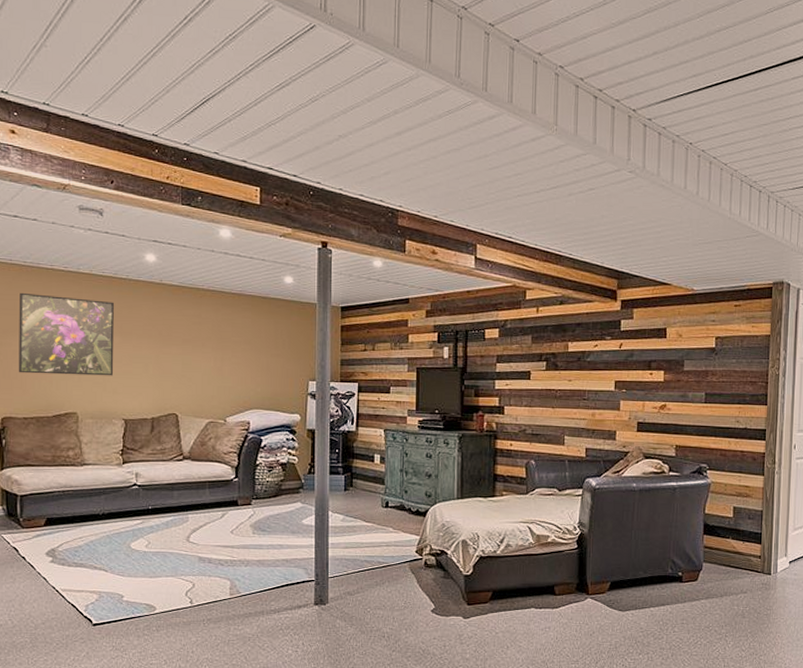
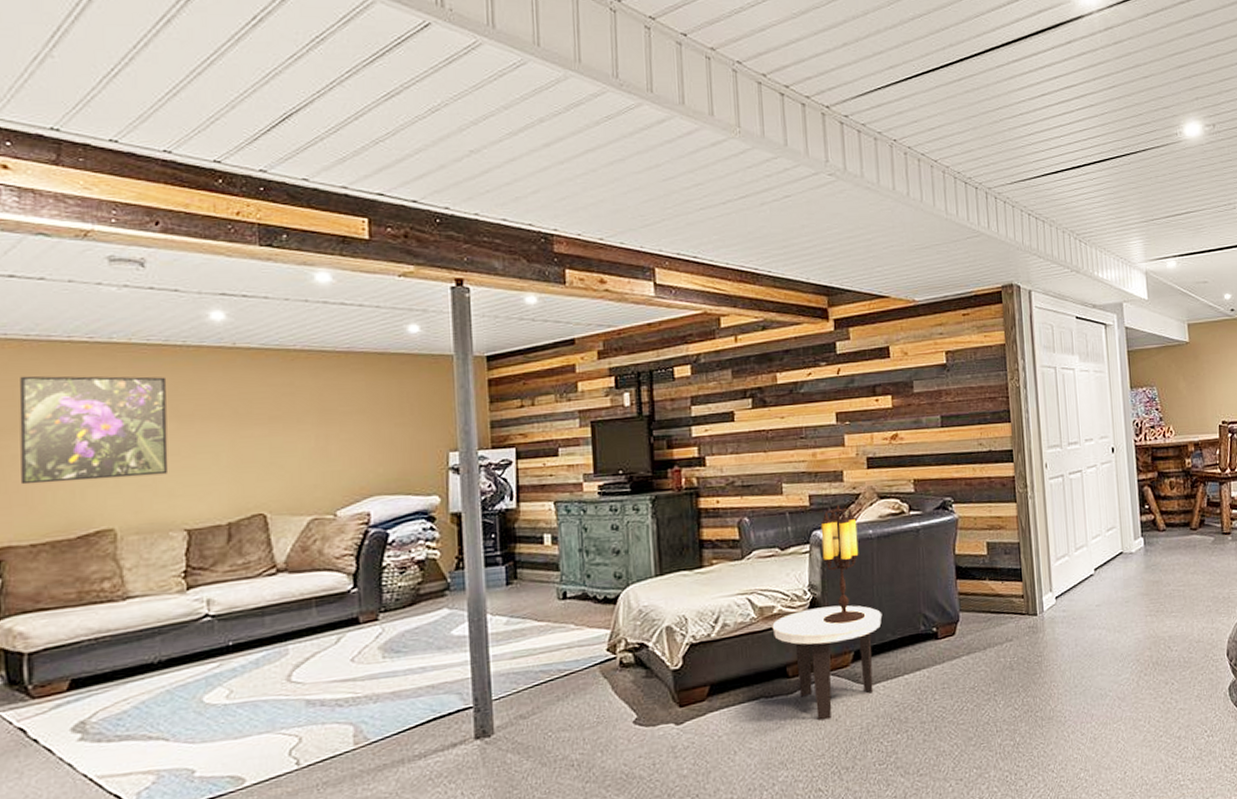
side table: none [546,542,637,633] -> present [772,605,883,721]
table lamp: none [588,459,624,558] -> present [820,505,866,625]

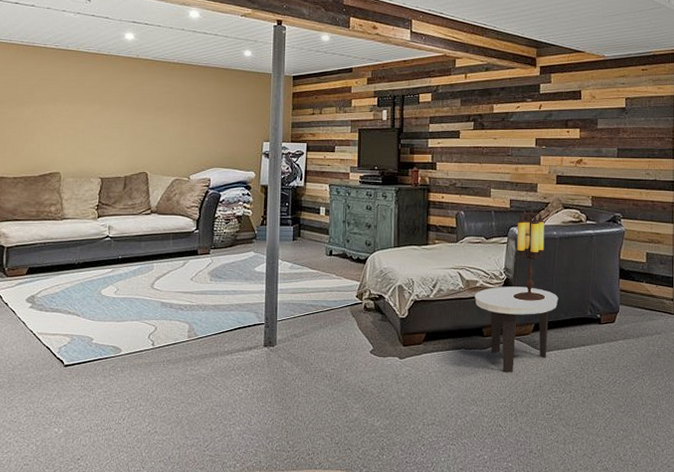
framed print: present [19,375,169,485] -> none [11,68,97,140]

